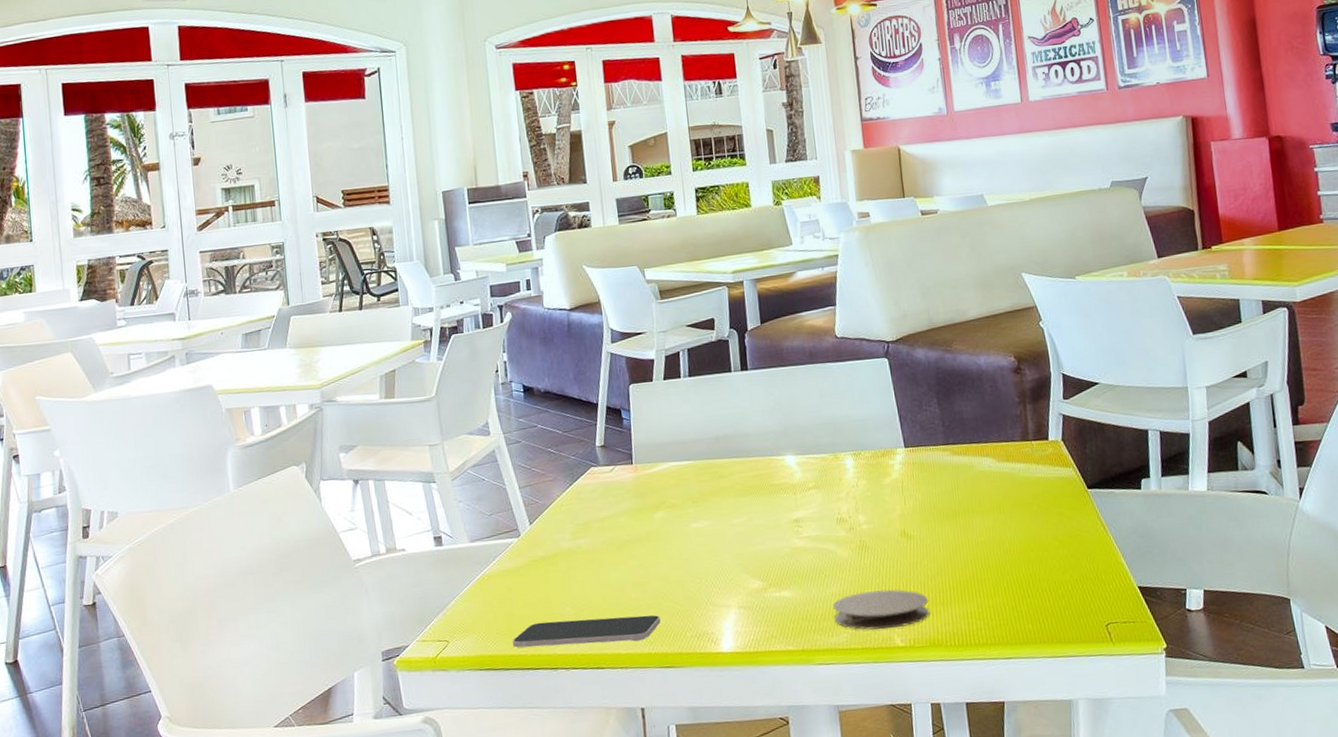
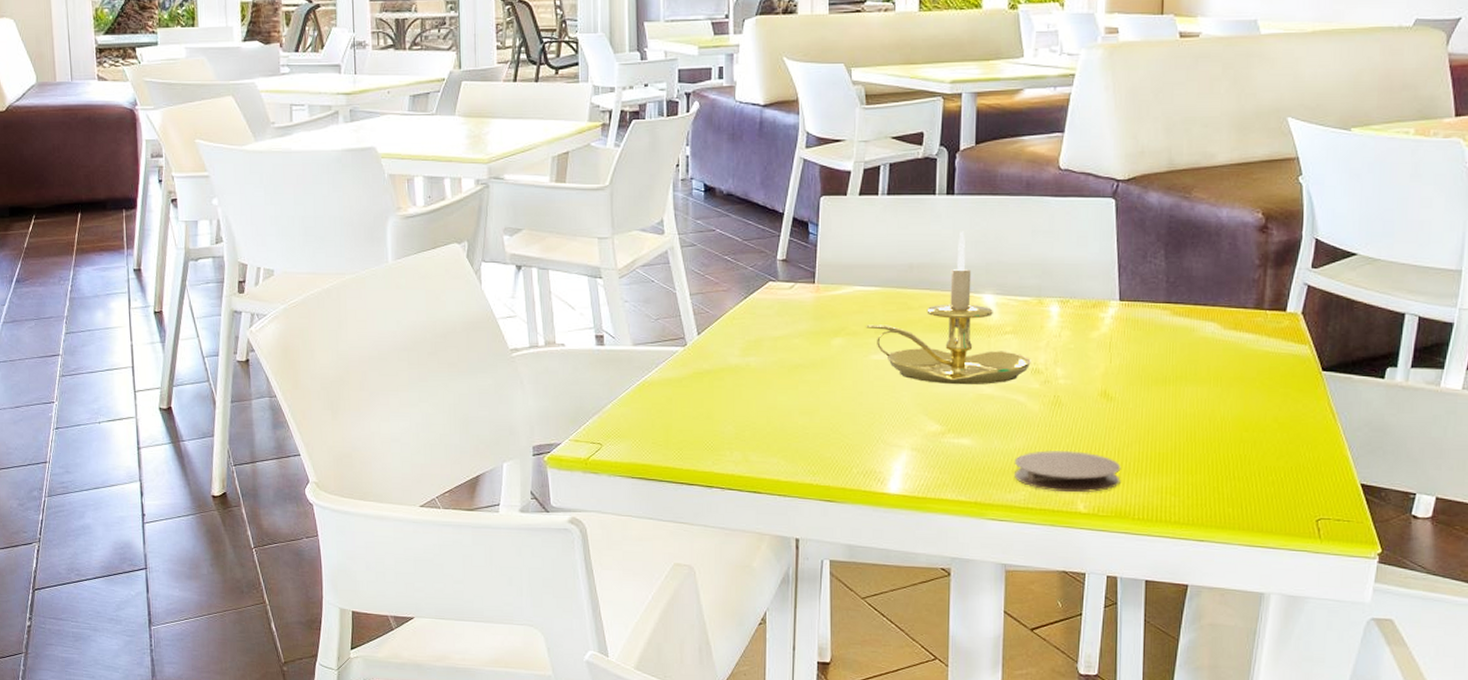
smartphone: present [513,615,661,648] -> none [669,437,826,470]
candle holder: none [682,401,835,543] -> present [865,231,1031,384]

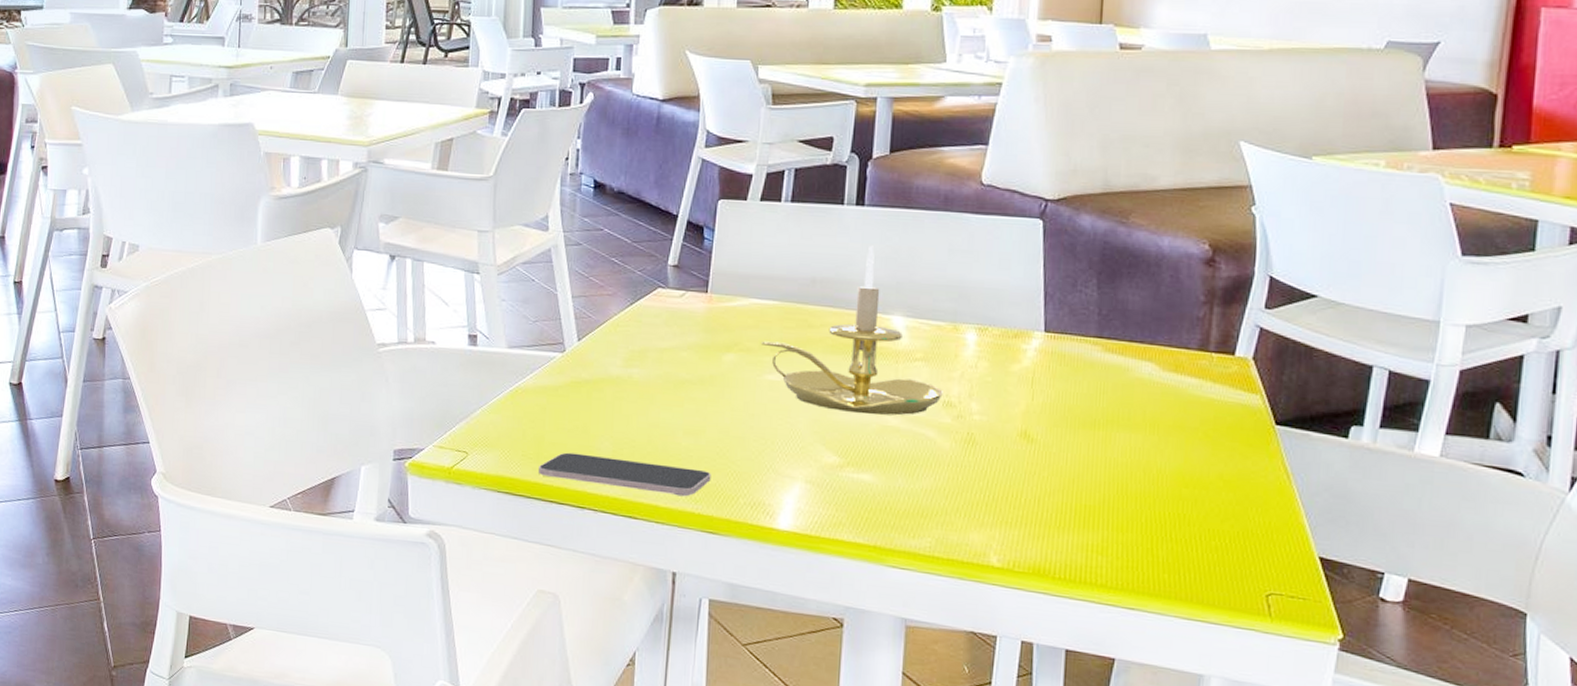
smartphone: none [669,437,826,470] -> present [539,452,711,497]
coaster: present [1015,450,1121,493] -> none [920,493,1041,545]

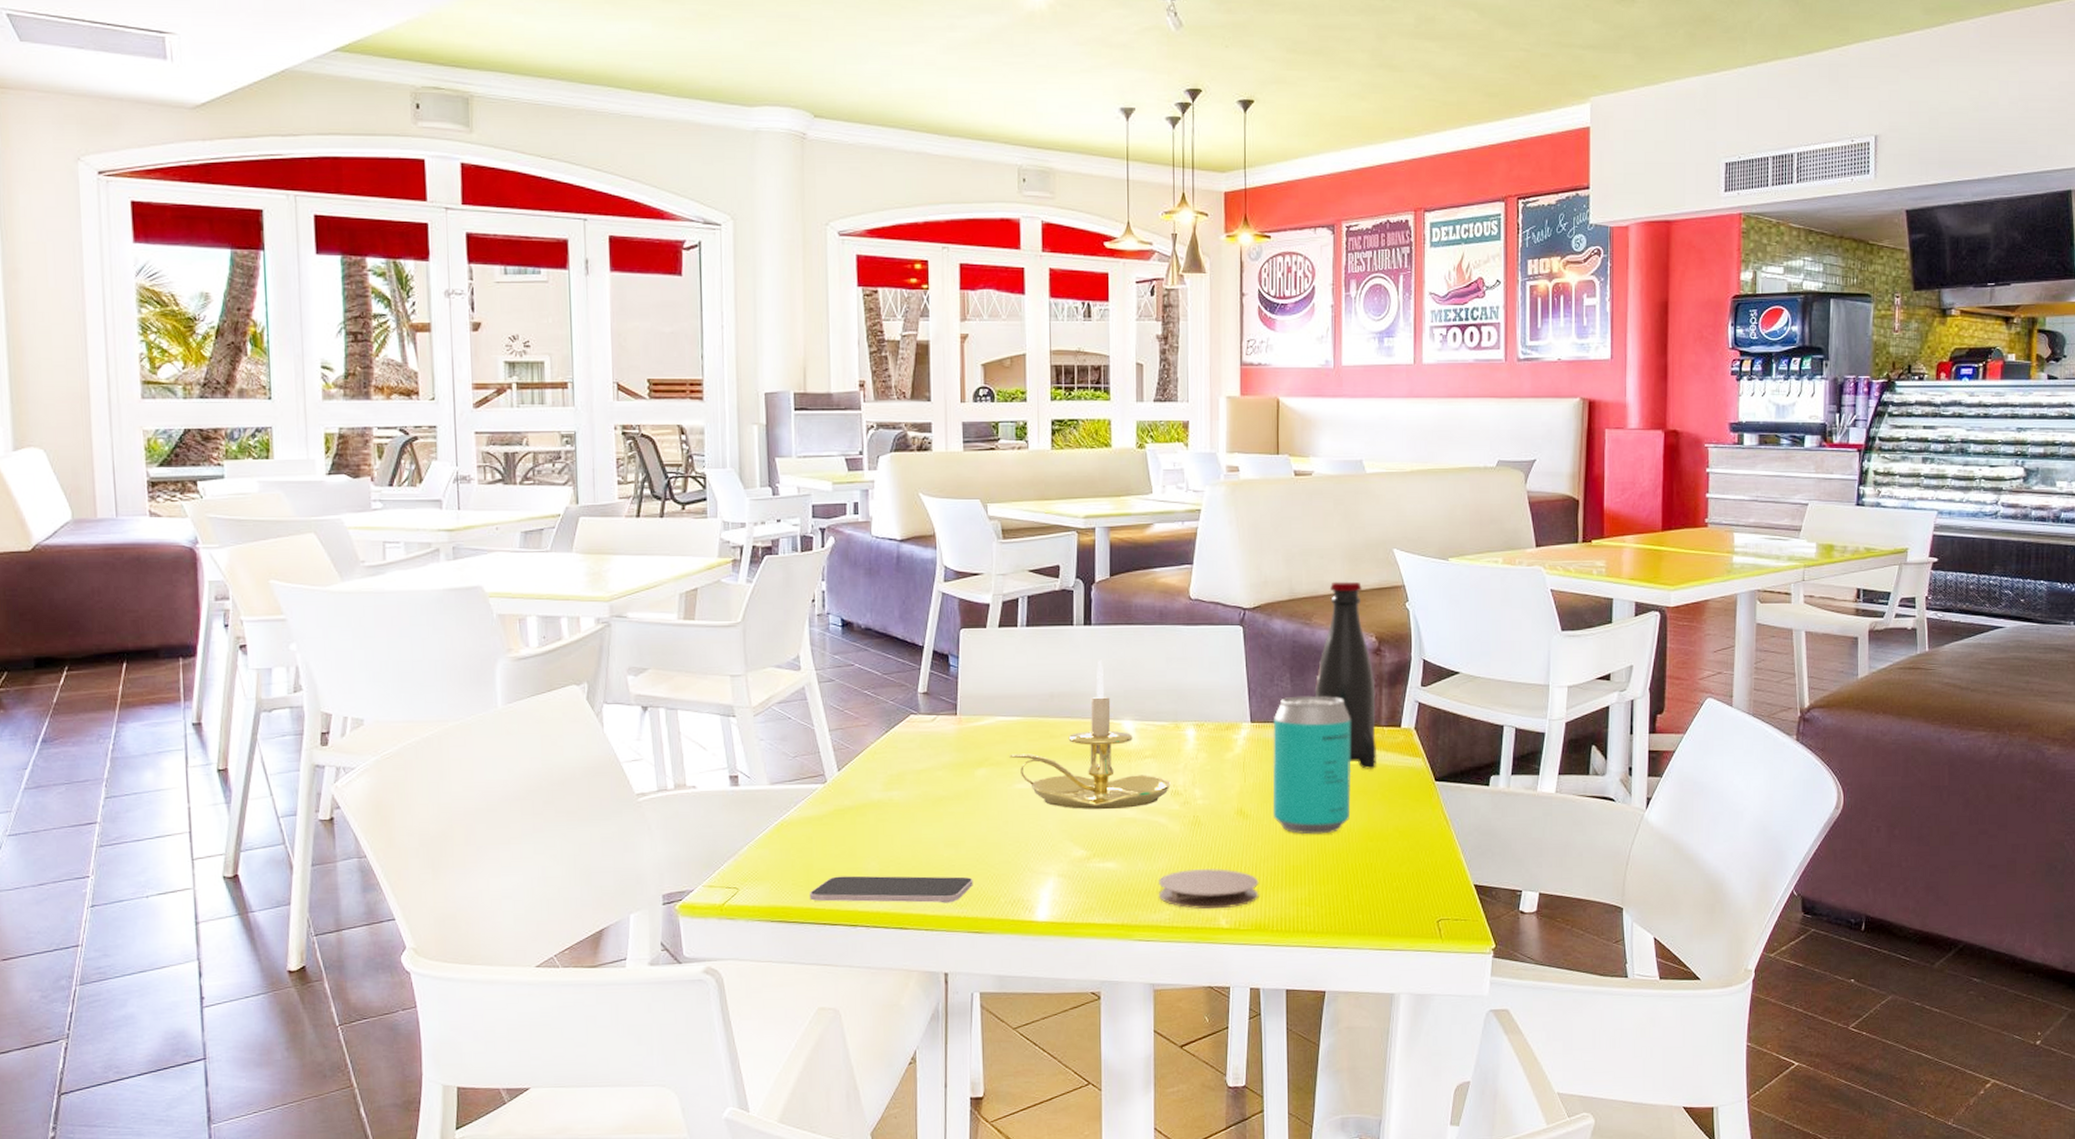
coaster: none [920,493,1041,545] -> present [1159,869,1259,910]
beverage can: none [1064,306,1171,473] -> present [1272,695,1352,835]
soda bottle: none [1126,175,1205,403] -> present [1314,581,1377,770]

